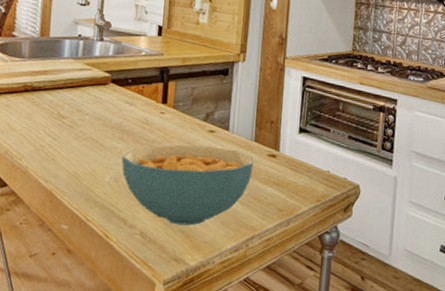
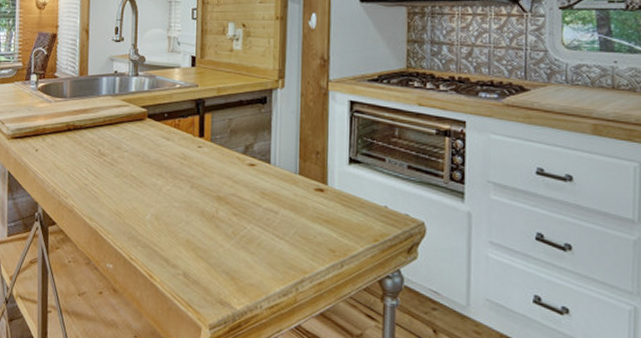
cereal bowl: present [121,144,254,226] -> none [161,180,299,267]

